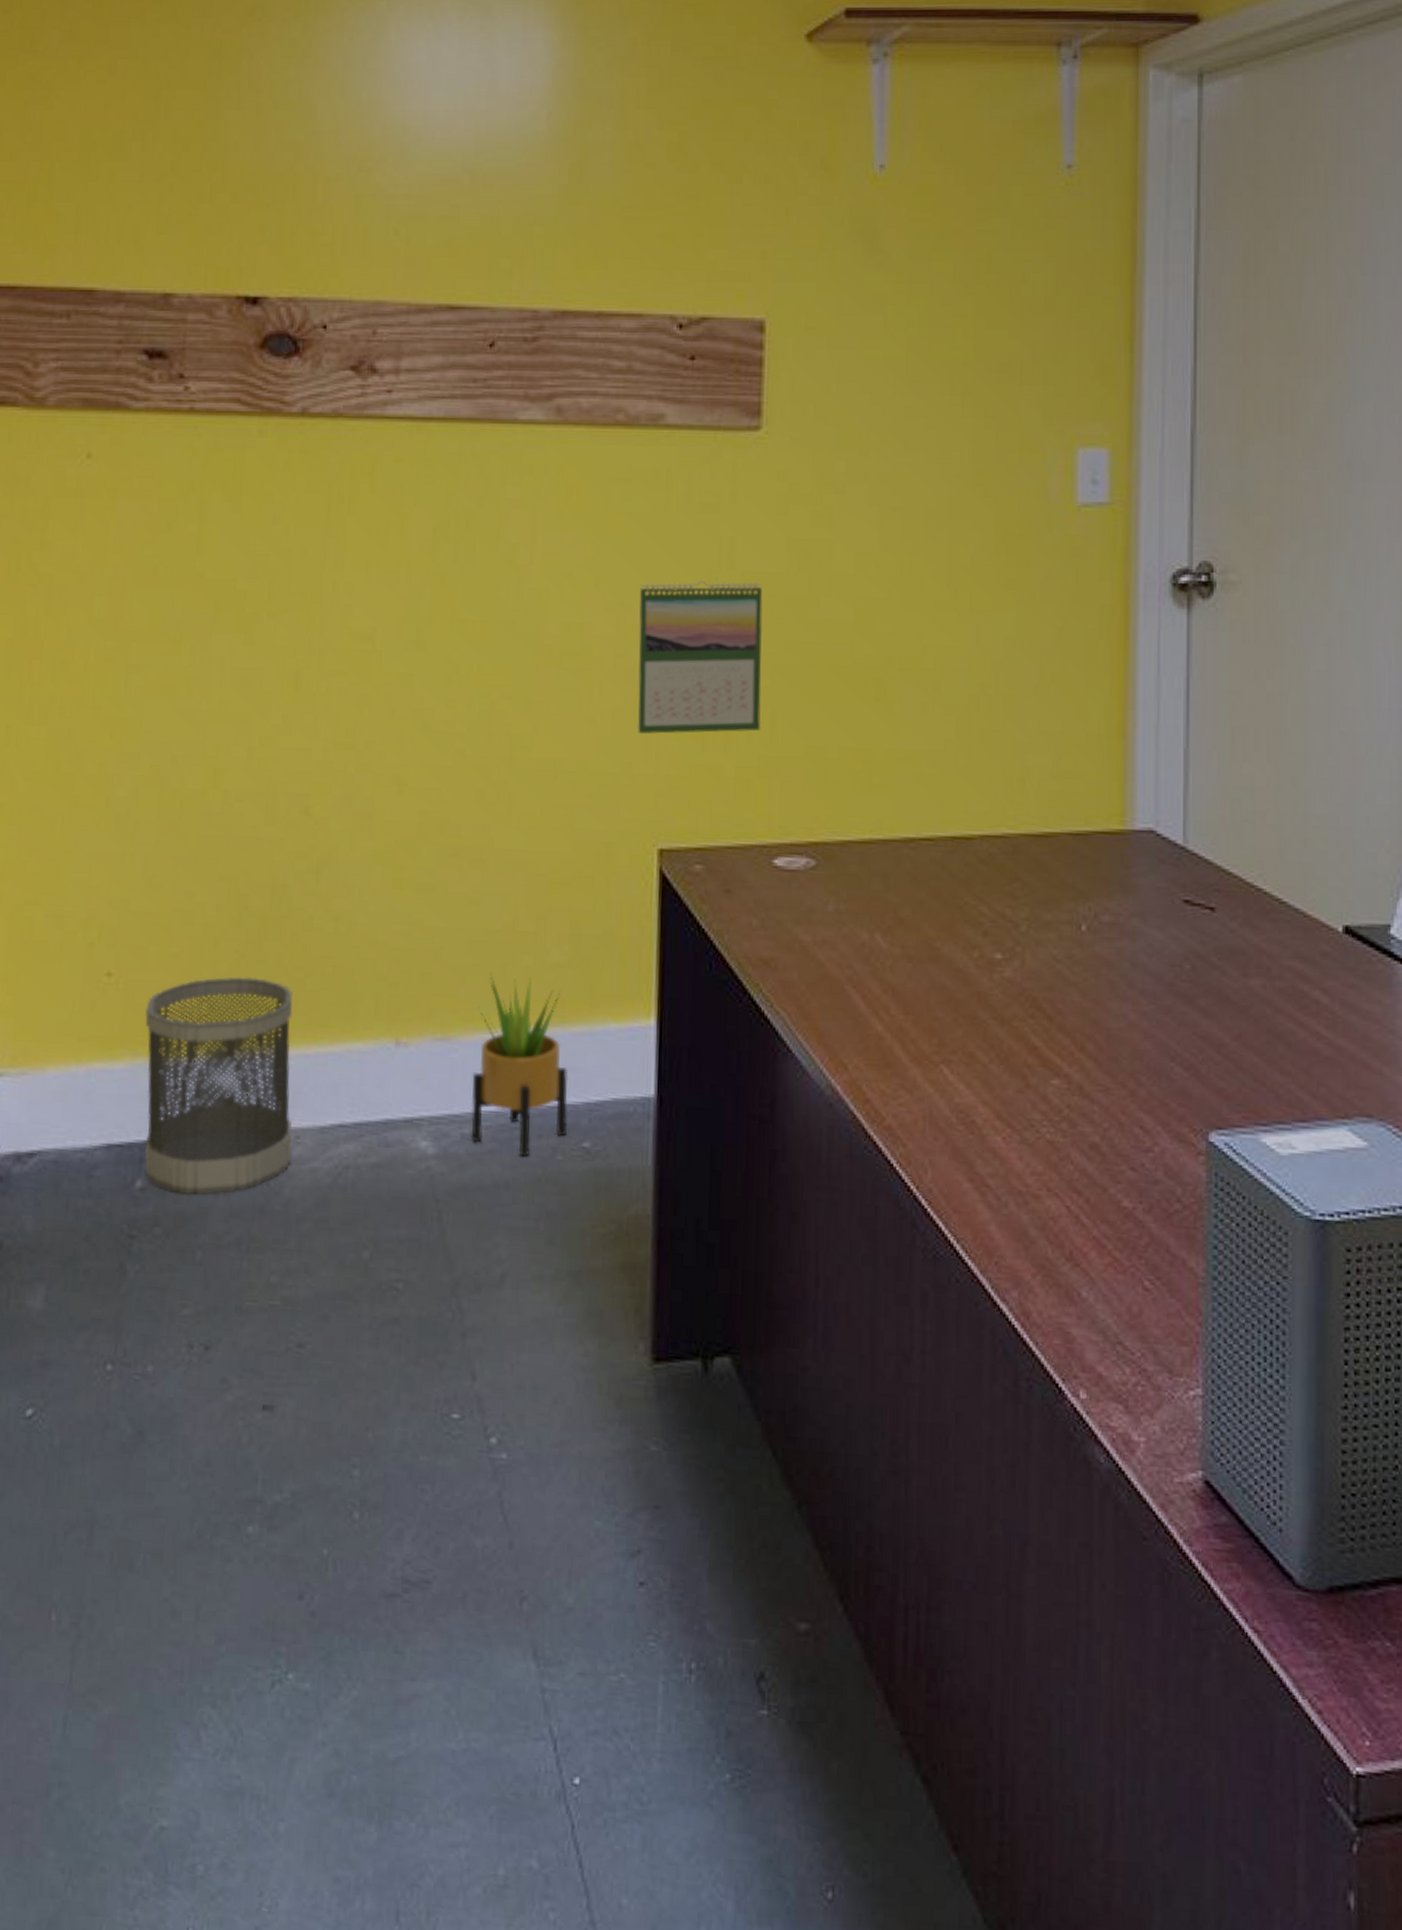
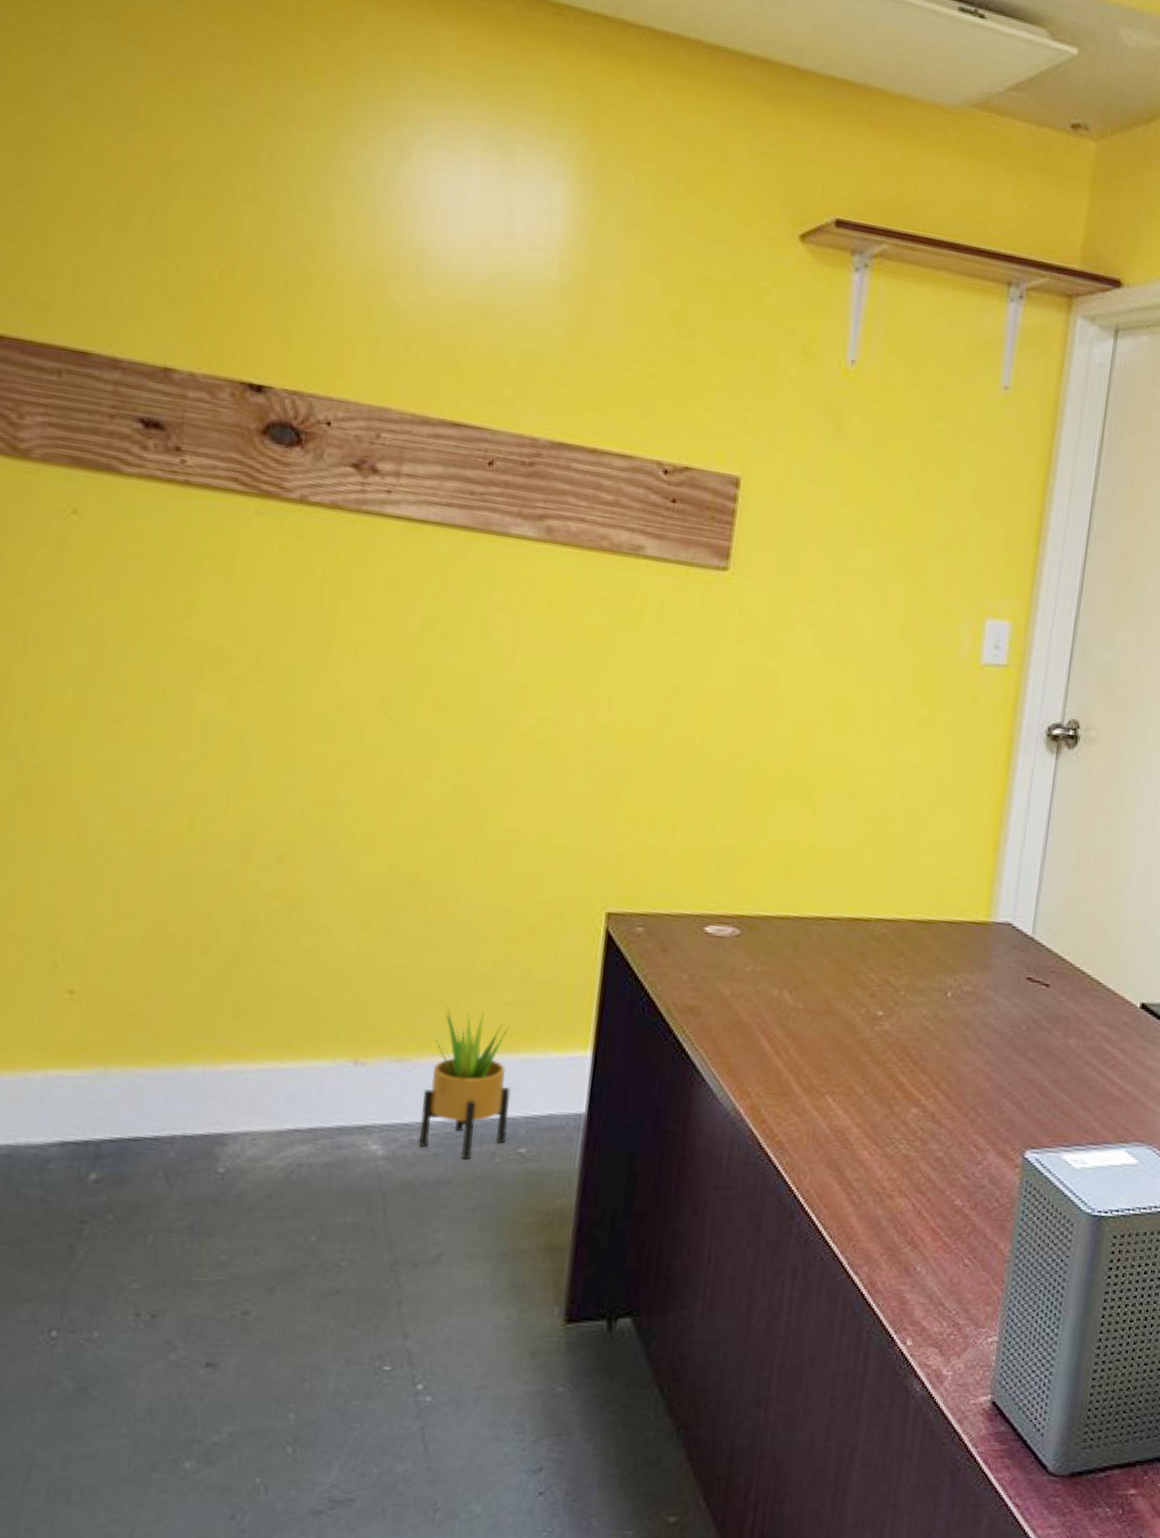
wastebasket: present [144,976,293,1195] -> none [99,999,257,1187]
calendar: present [638,581,763,735] -> none [597,689,717,822]

